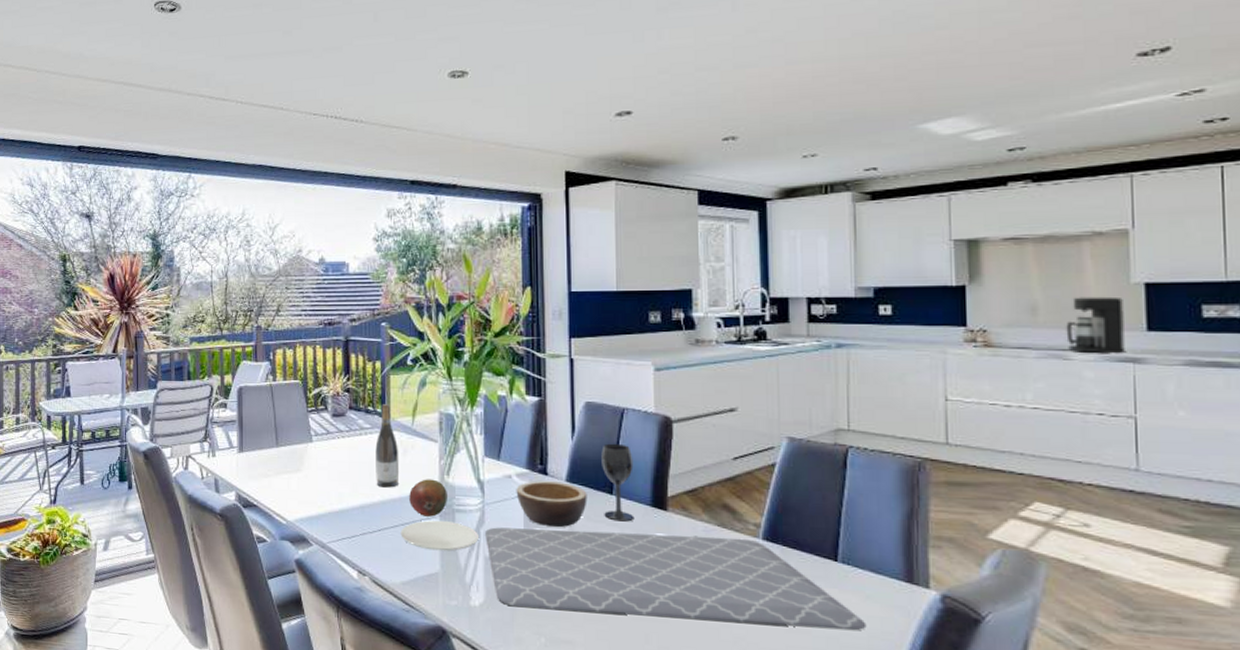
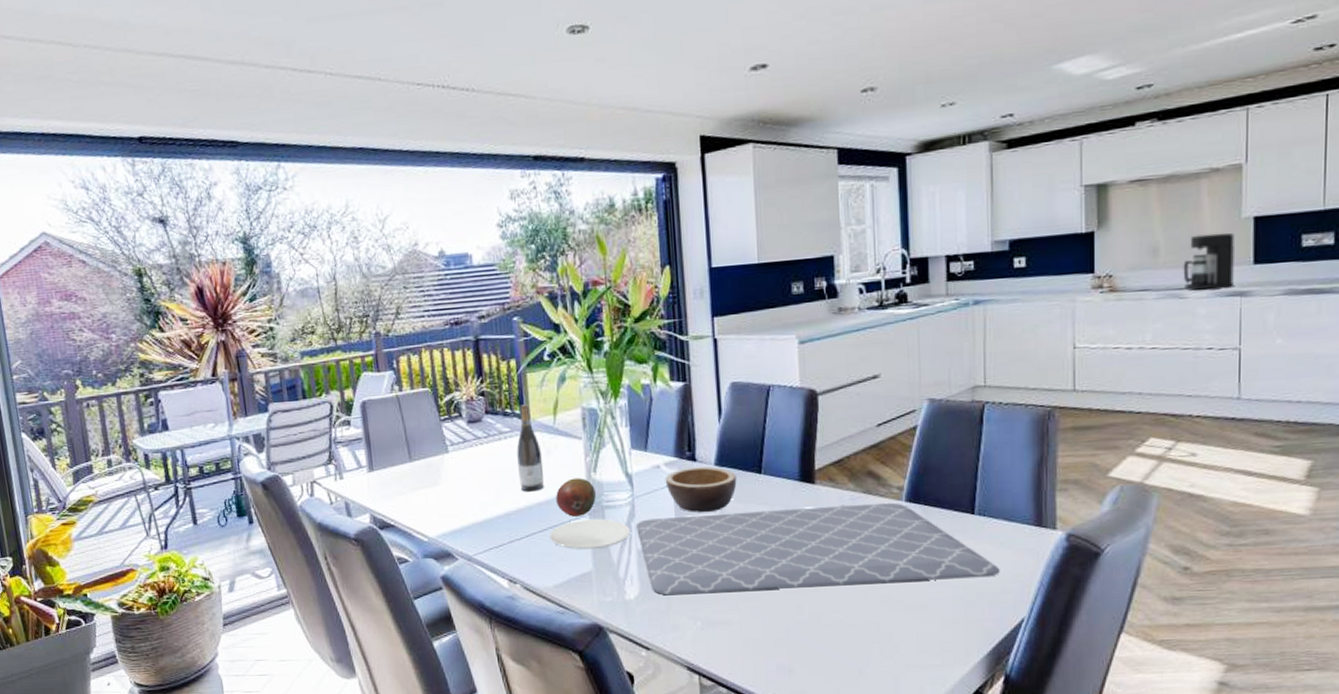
wine glass: present [601,443,635,522] -> none [749,421,784,499]

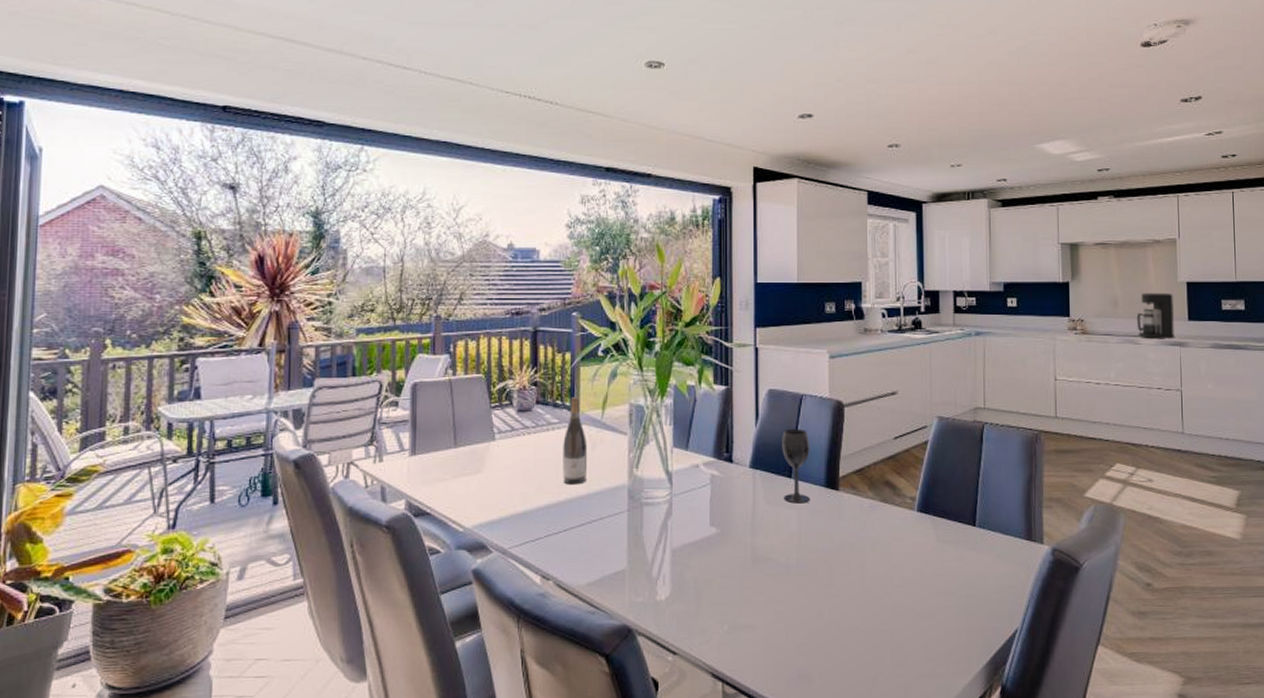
plate: present [549,519,630,550] -> none [587,516,666,547]
fruit: present [556,477,596,517] -> none [597,473,636,512]
placemat: present [636,502,1000,596] -> none [673,511,997,597]
bowl: present [665,466,737,513] -> none [703,469,769,514]
wine glass: none [749,421,784,499] -> present [782,428,810,504]

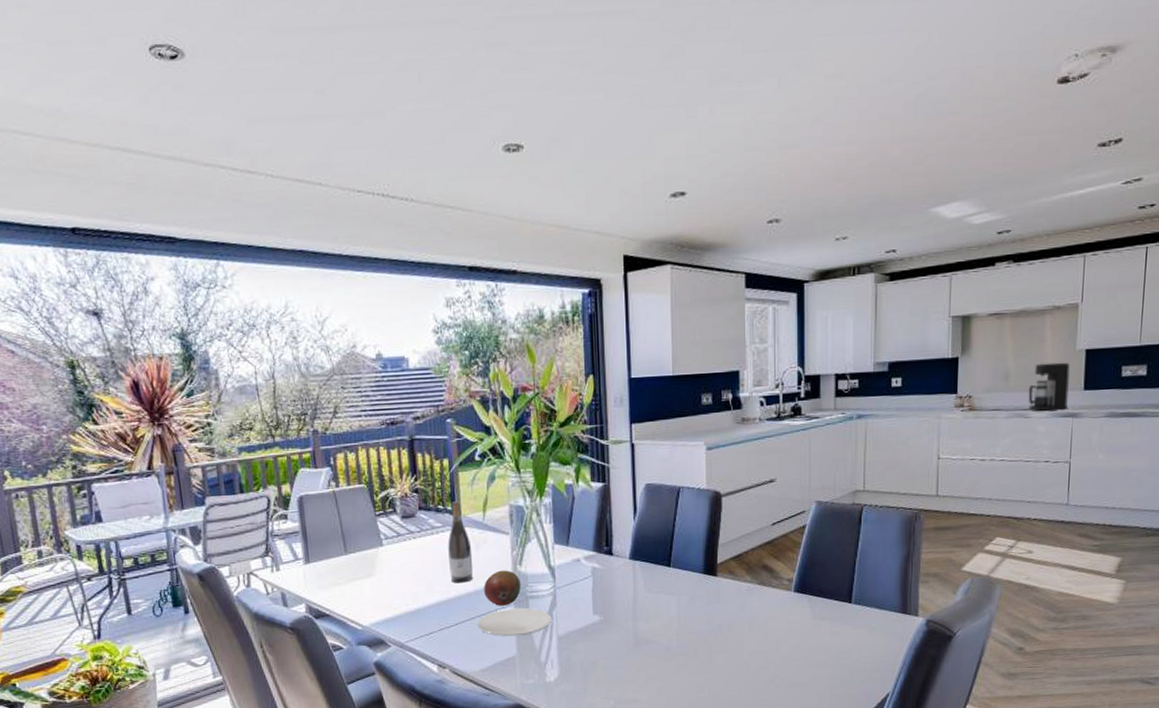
plate: none [587,516,666,547] -> present [477,608,551,637]
fruit: none [597,473,636,512] -> present [484,570,521,606]
wine glass: present [782,428,810,504] -> none [660,520,689,590]

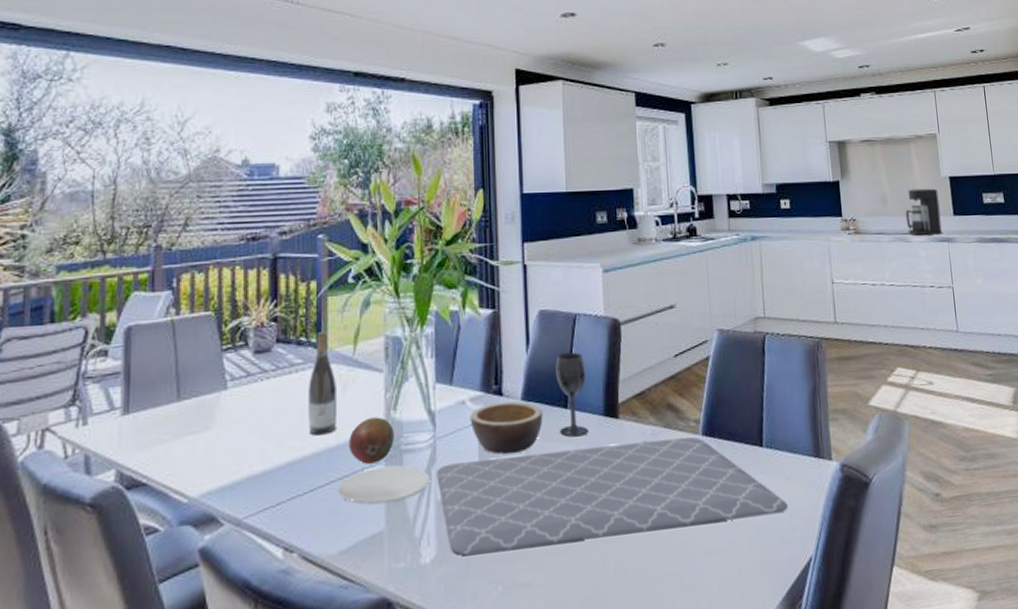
placemat: none [557,593,871,678] -> present [437,436,788,556]
bowl: none [584,560,649,602] -> present [470,401,543,454]
wine glass: none [660,520,689,590] -> present [556,352,589,437]

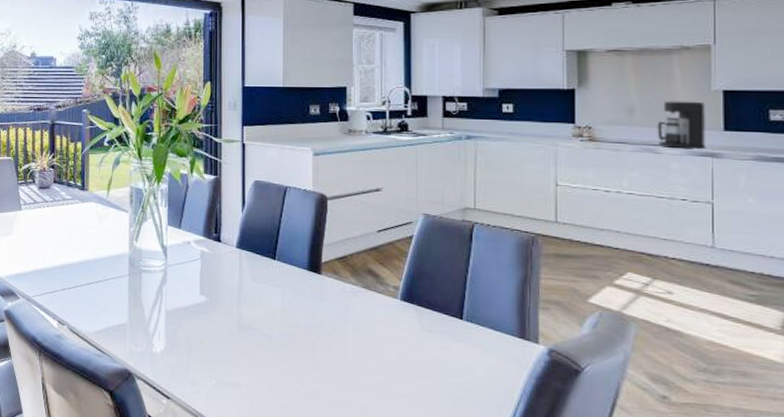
wine bottle: present [308,332,338,436] -> none [75,179,95,251]
plate: present [338,465,429,505] -> none [95,279,161,306]
fruit: present [349,417,394,464] -> none [103,243,135,276]
placemat: present [437,436,788,556] -> none [167,285,486,378]
bowl: present [470,401,543,454] -> none [194,247,254,287]
wine glass: present [556,352,589,437] -> none [267,216,294,283]

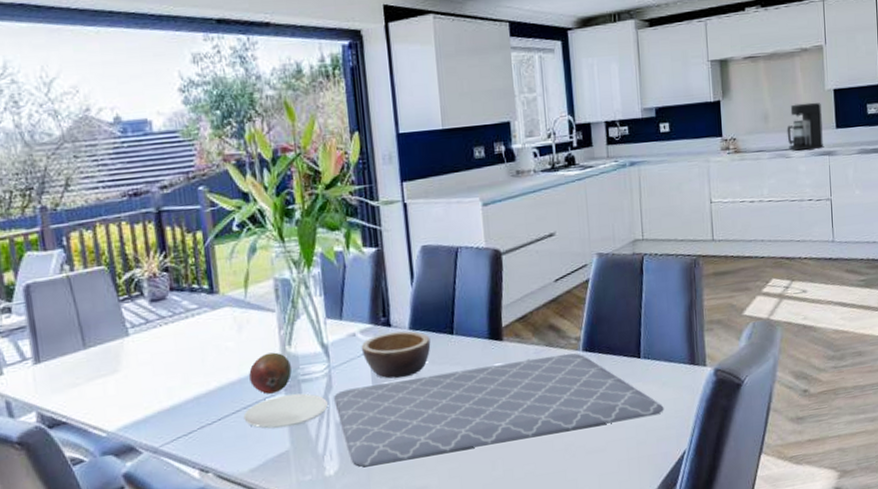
plate: none [95,279,161,306] -> present [243,393,328,429]
fruit: none [103,243,135,276] -> present [249,352,292,394]
placemat: none [167,285,486,378] -> present [334,353,664,467]
bowl: none [194,247,254,287] -> present [361,331,431,379]

